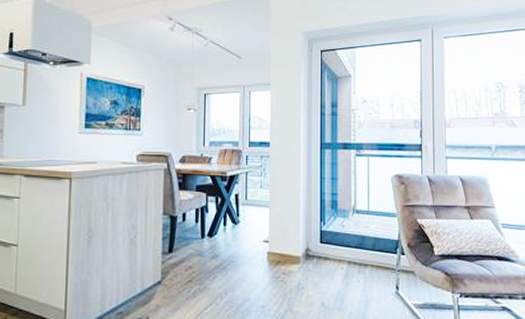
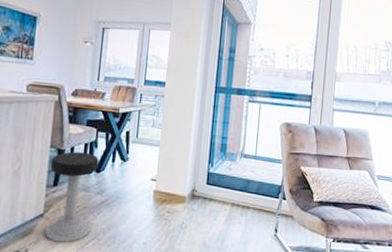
stool: none [163,217,211,308] -> present [44,151,99,242]

